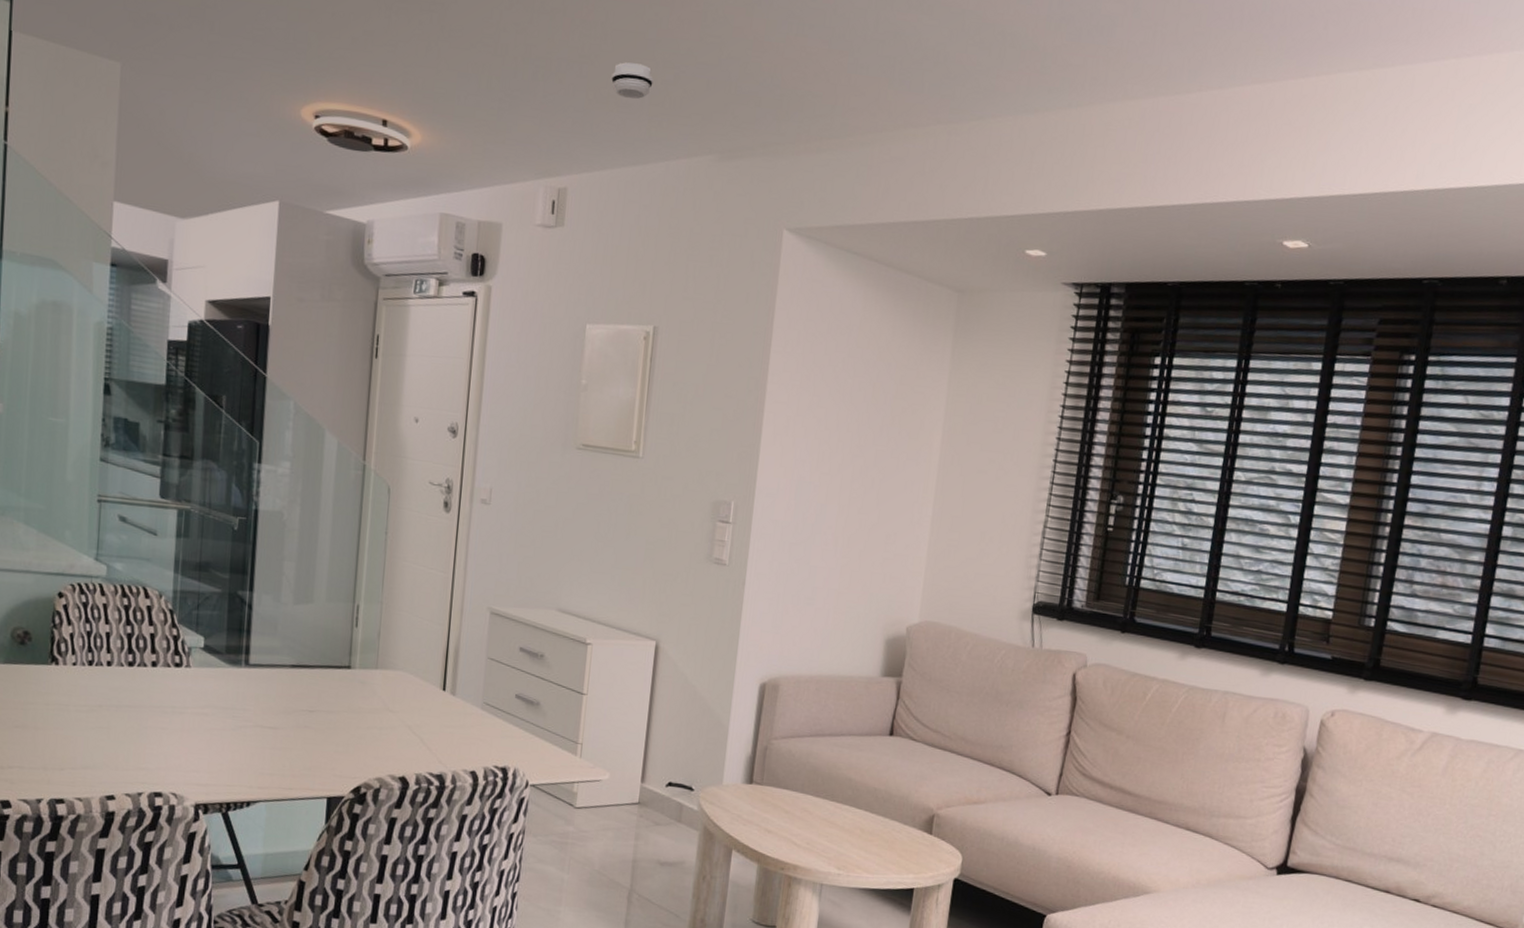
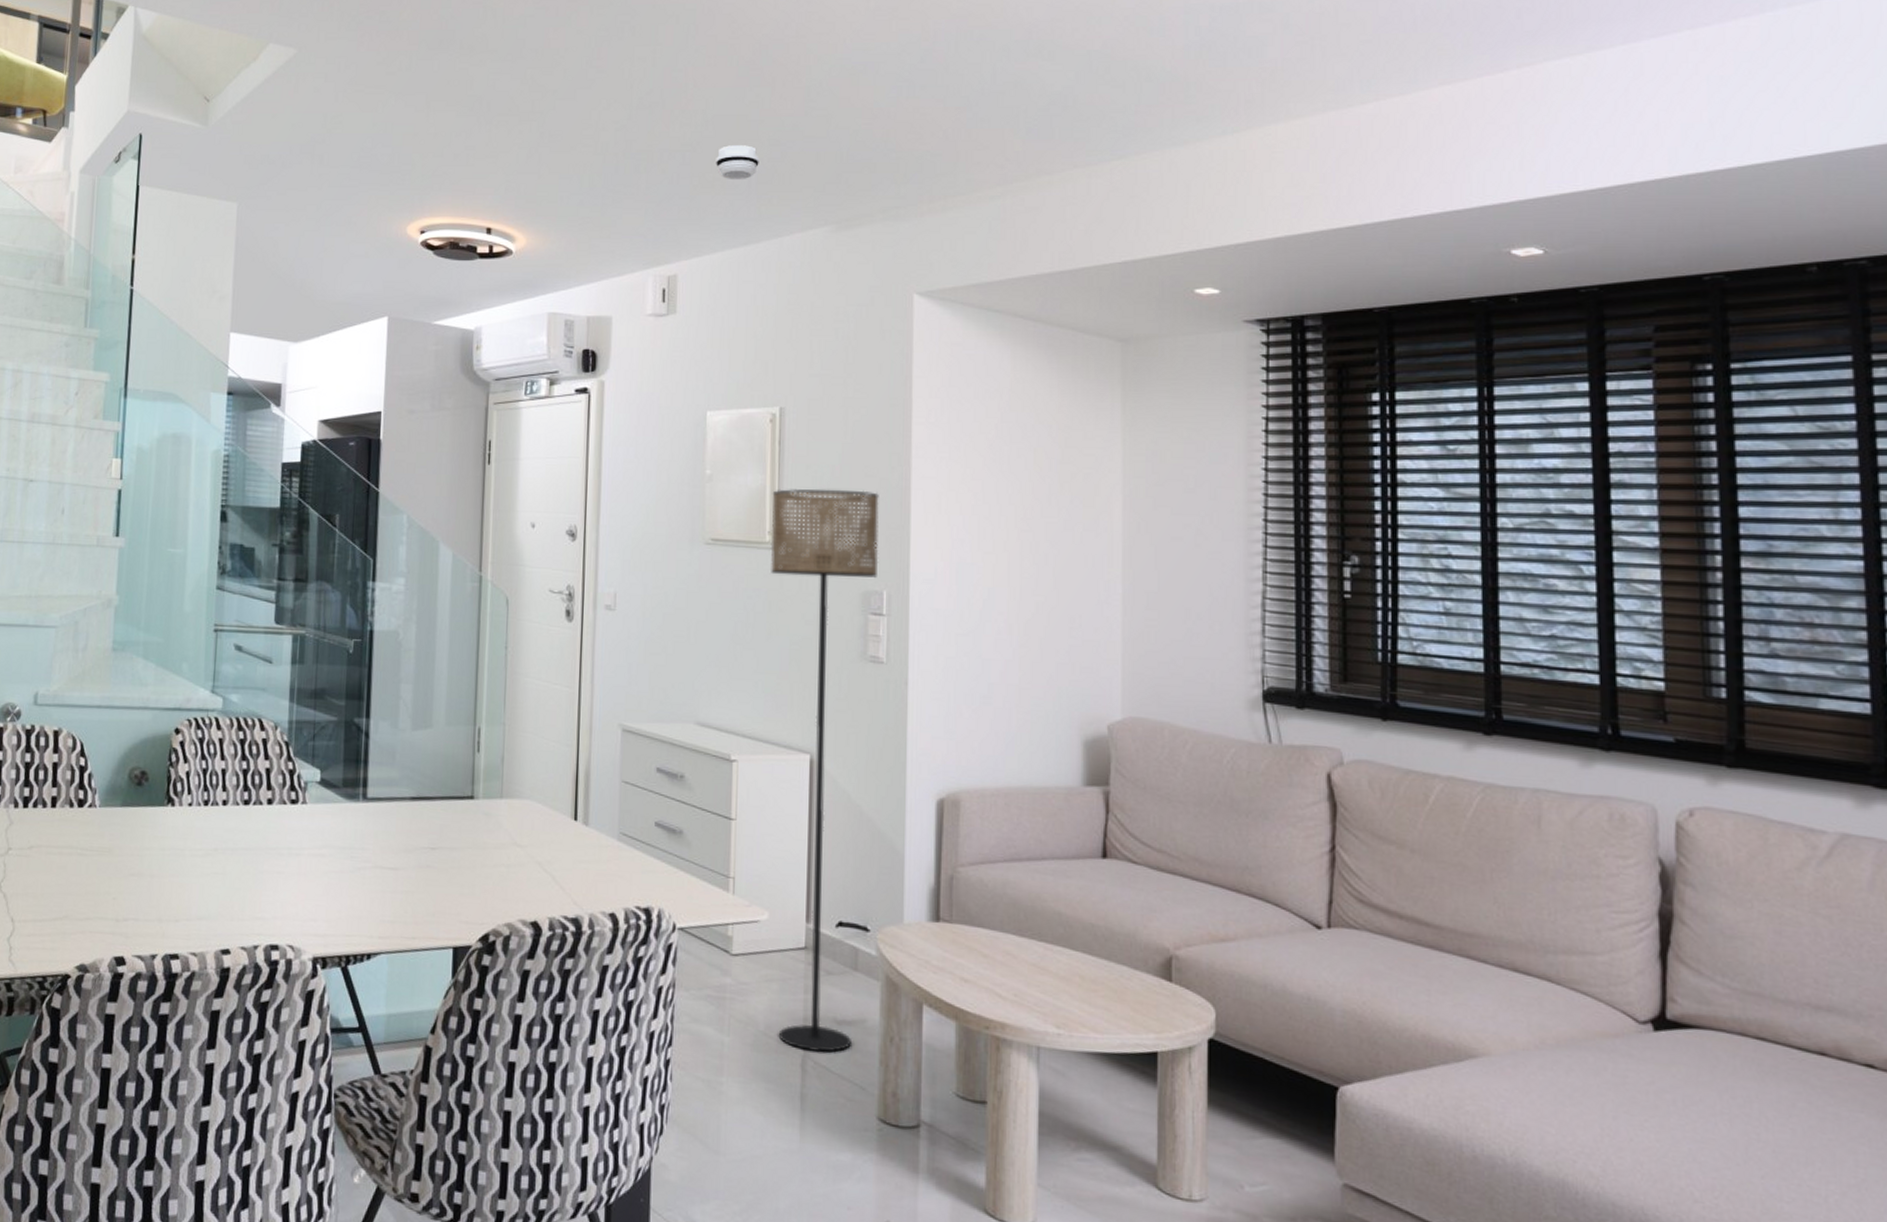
floor lamp: none [610,402,736,888] -> present [770,488,879,1053]

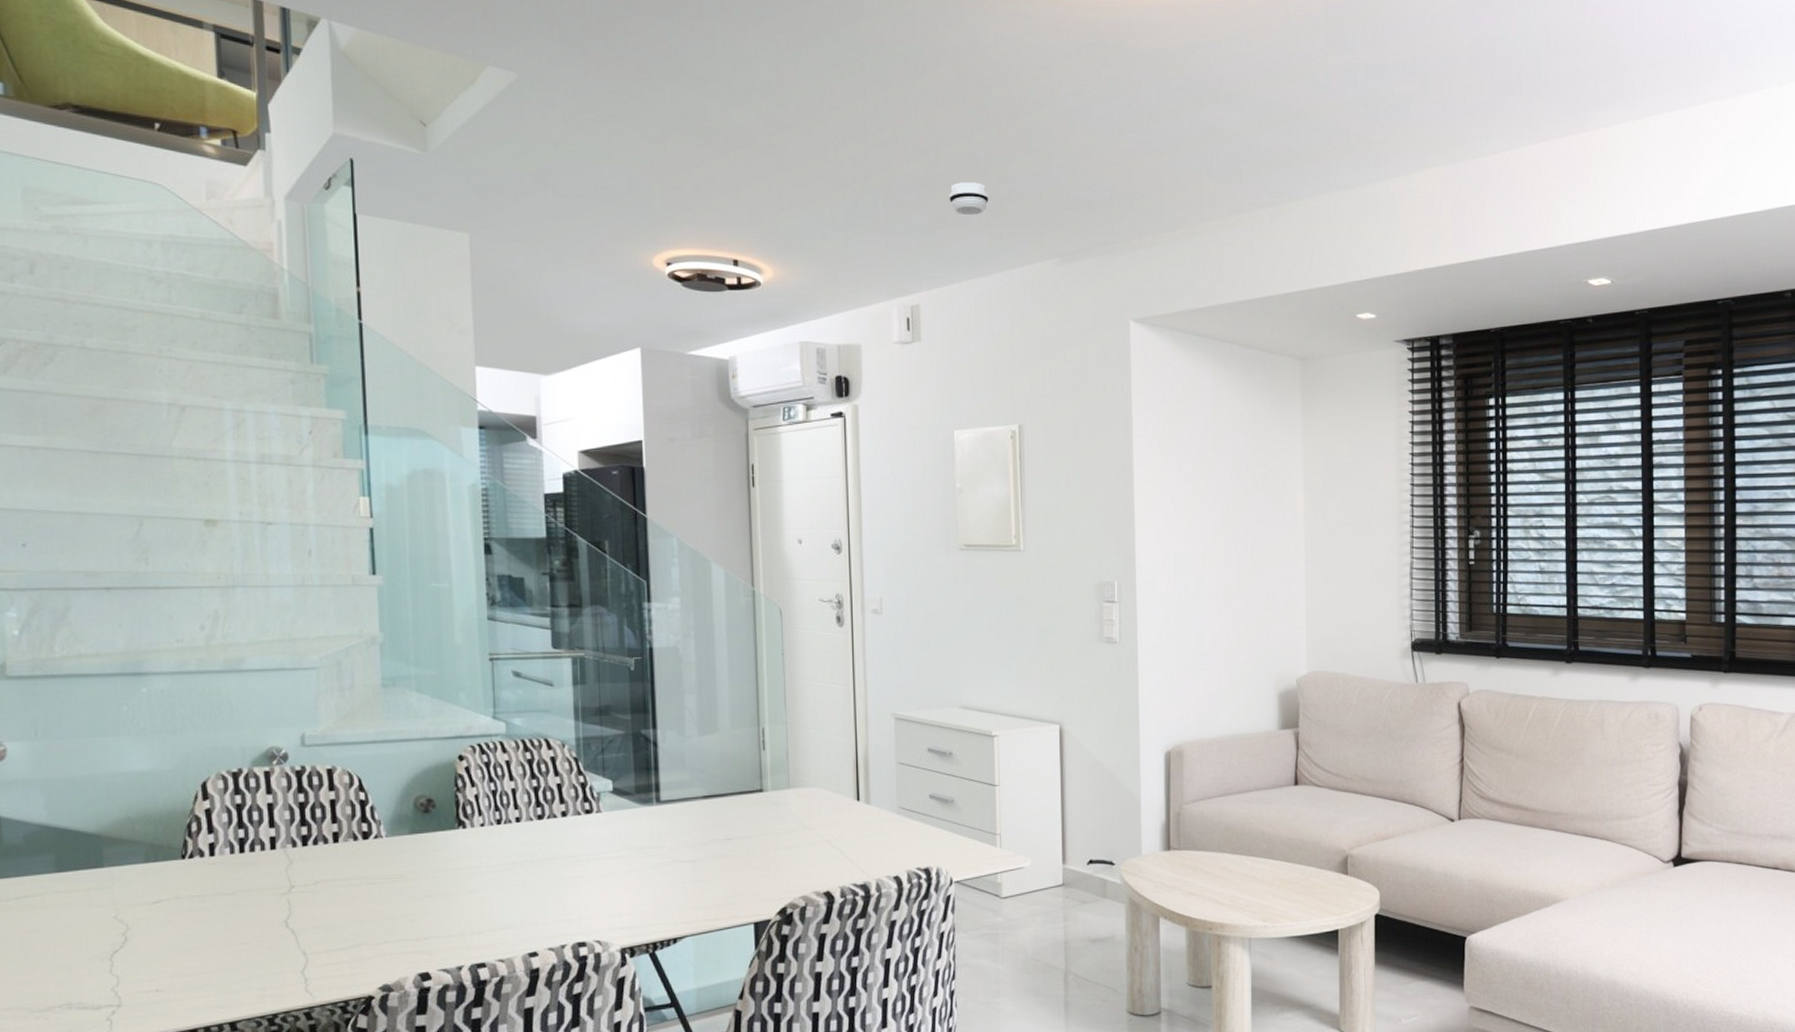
floor lamp: present [770,488,879,1053] -> none [1016,495,1110,968]

